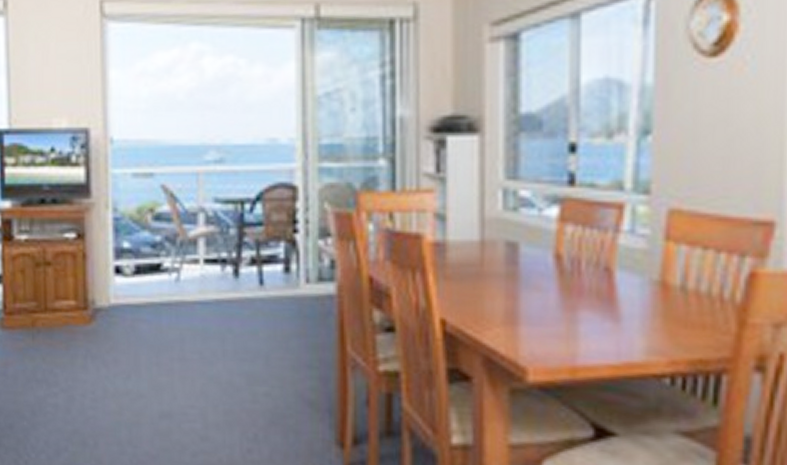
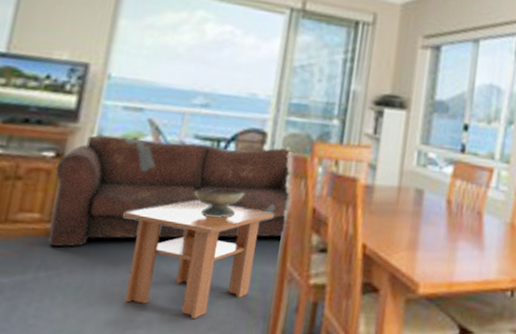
sofa: none [80,204,337,335] -> present [48,135,295,247]
coffee table: none [155,275,322,412] -> present [123,200,274,318]
decorative bowl: none [225,260,282,295] -> present [194,188,244,218]

